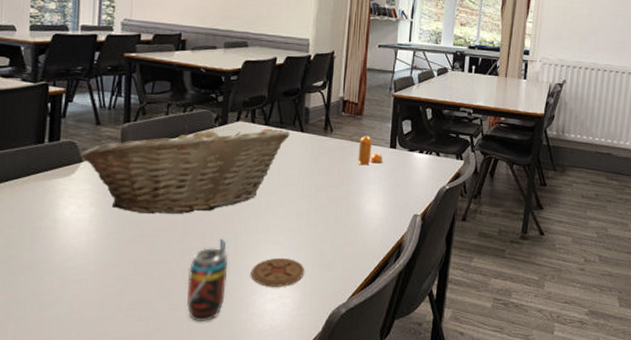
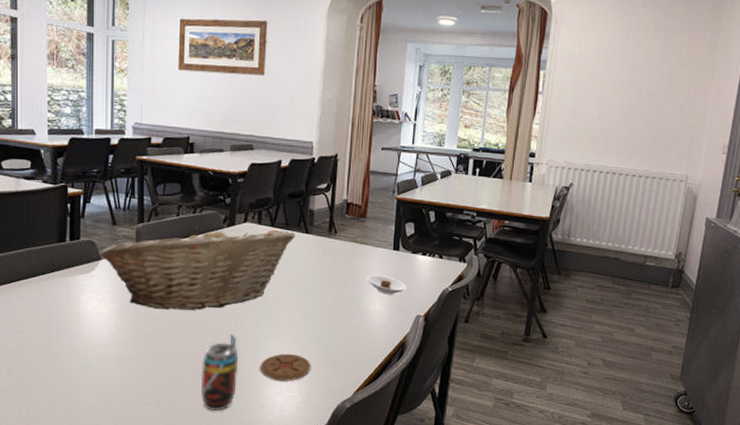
pepper shaker: present [358,135,383,166] -> none [361,237,387,267]
saucer: none [363,174,404,194] -> present [367,275,407,295]

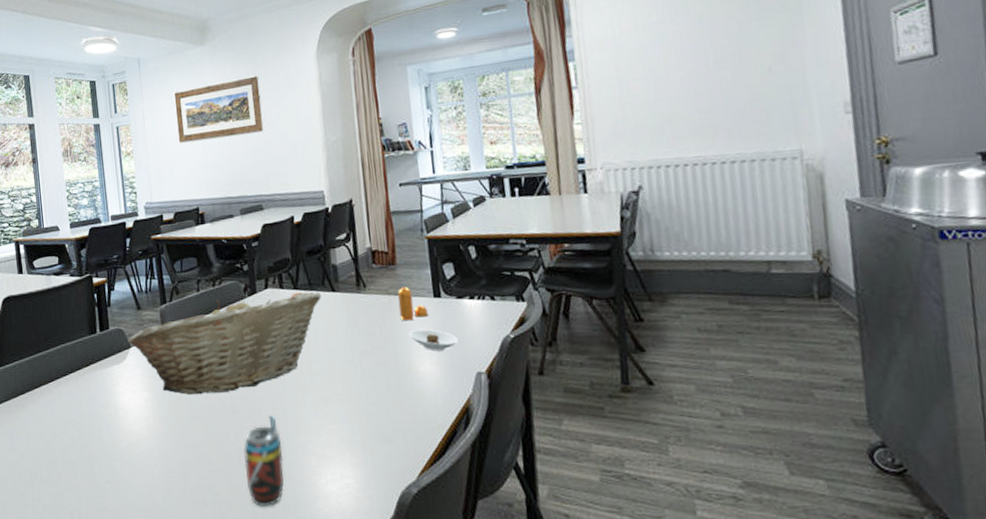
coaster: present [260,353,311,381] -> none [306,432,364,466]
pepper shaker: none [361,237,387,267] -> present [397,286,429,321]

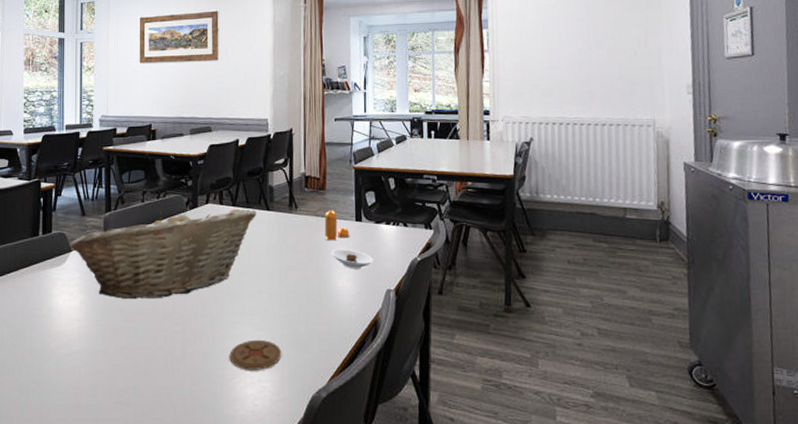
beverage can: present [244,415,284,507] -> none [170,321,207,408]
coaster: none [306,432,364,466] -> present [229,339,282,370]

